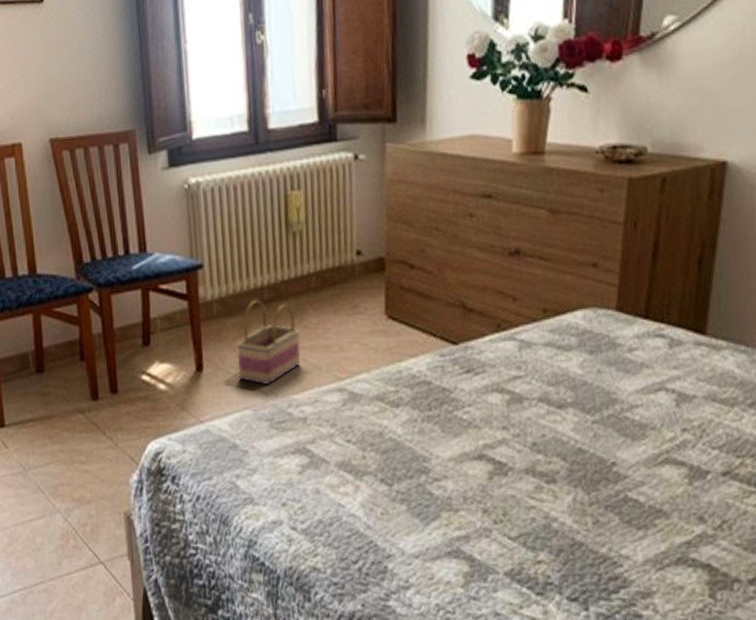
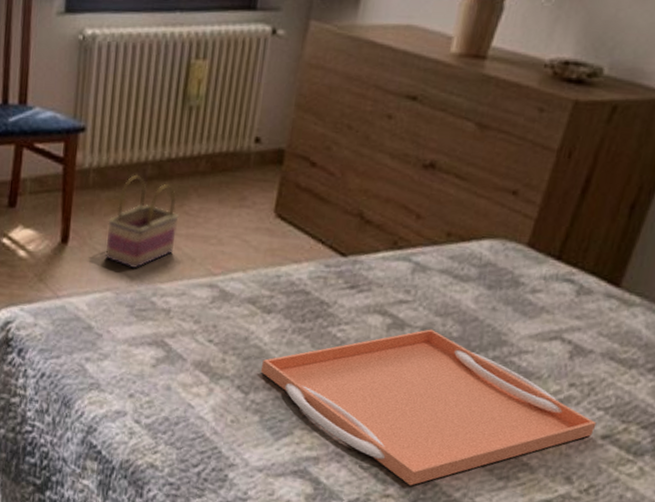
serving tray: none [399,399,715,549] -> present [260,329,597,486]

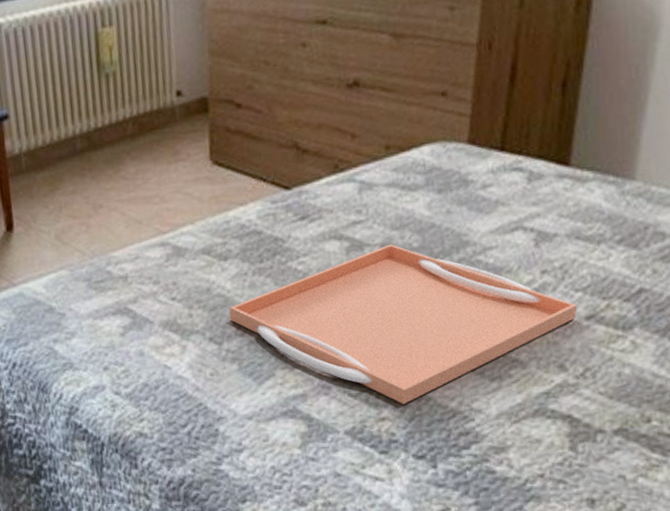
basket: present [105,174,179,269] -> none [48,150,119,243]

